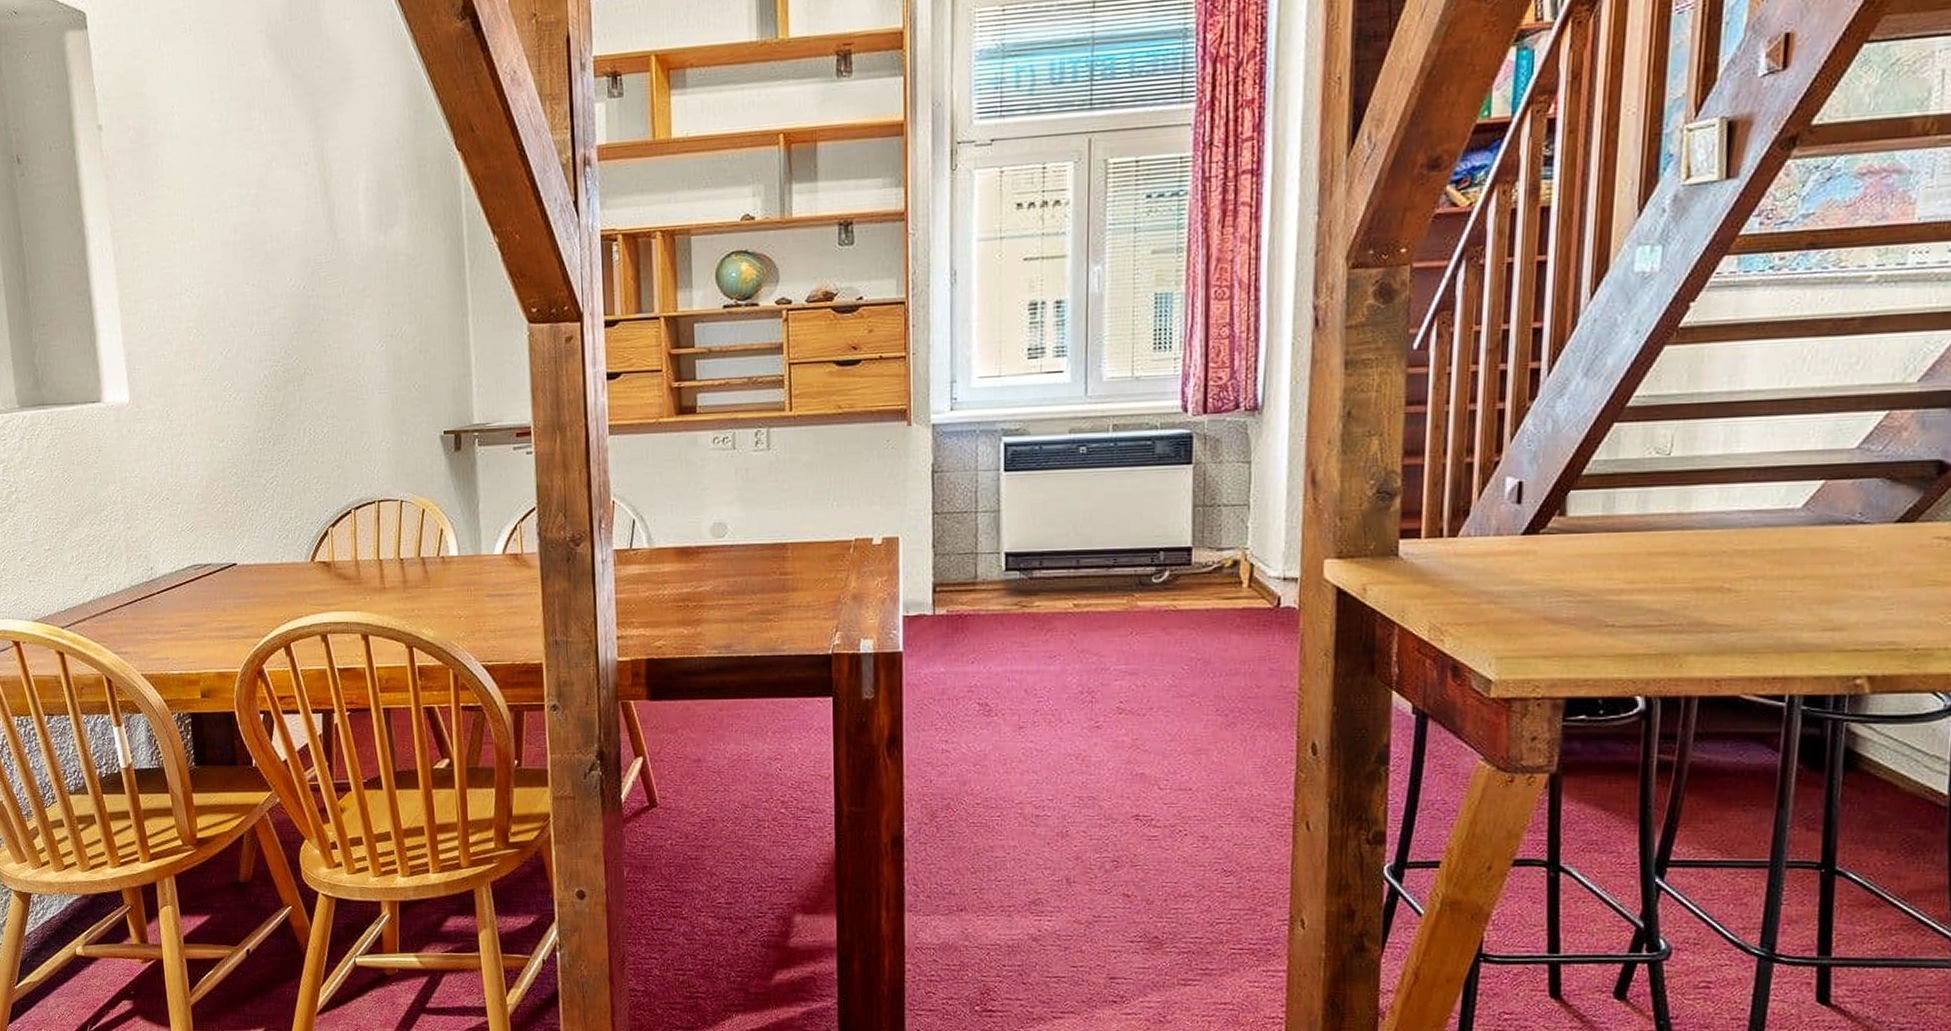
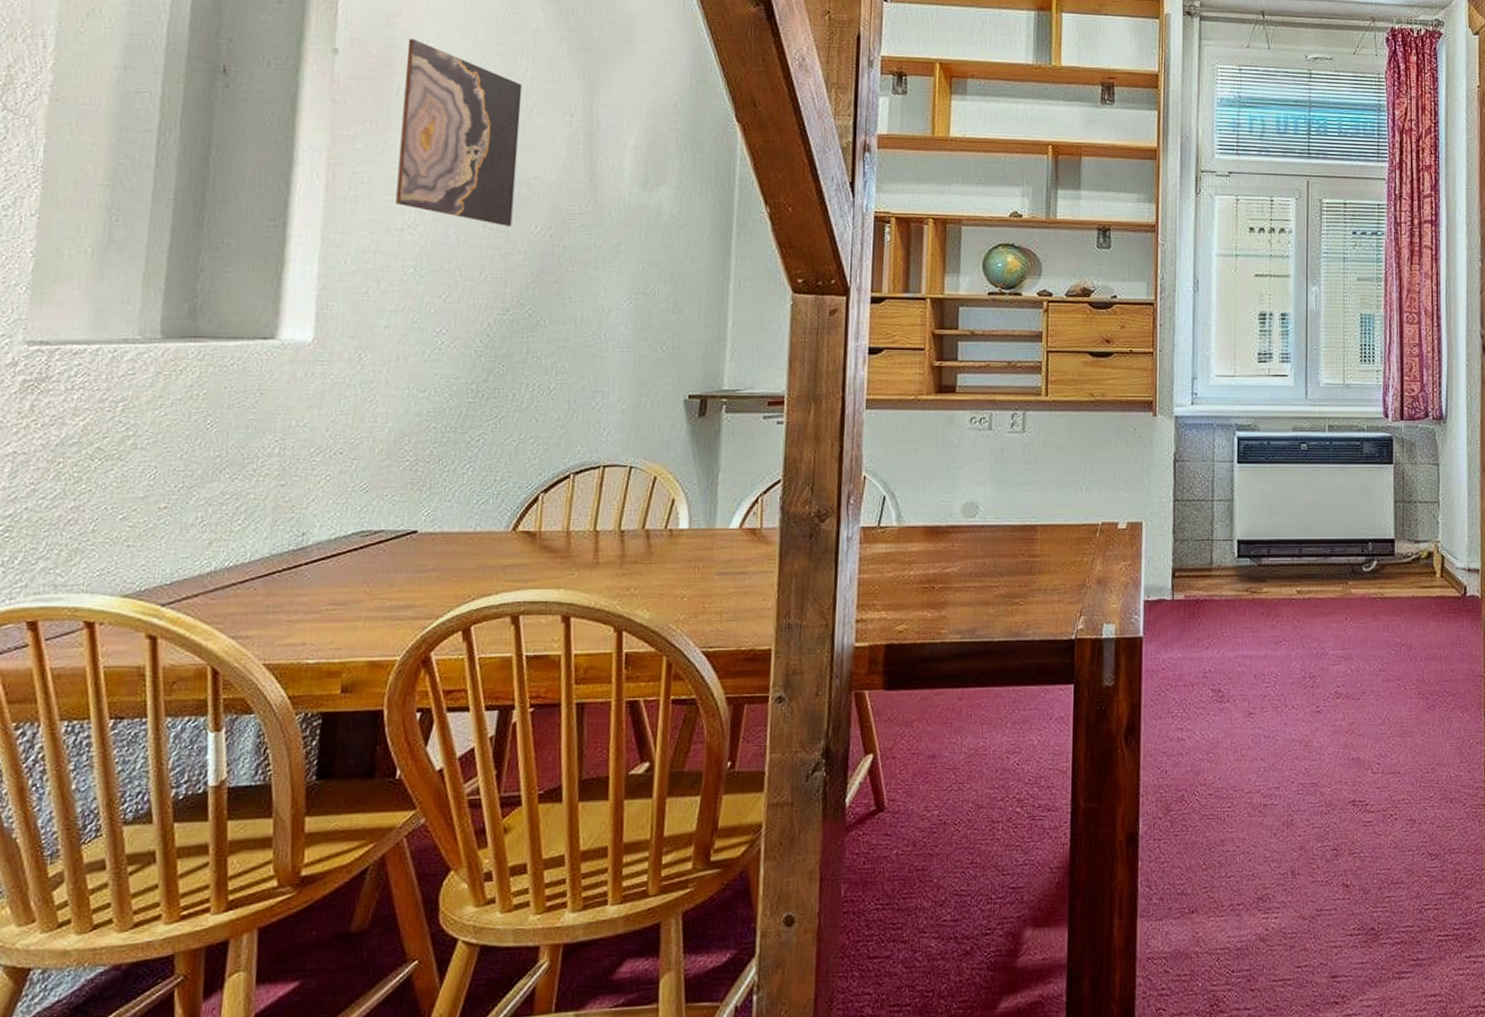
wall art: none [156,105,270,282] -> present [395,39,523,226]

